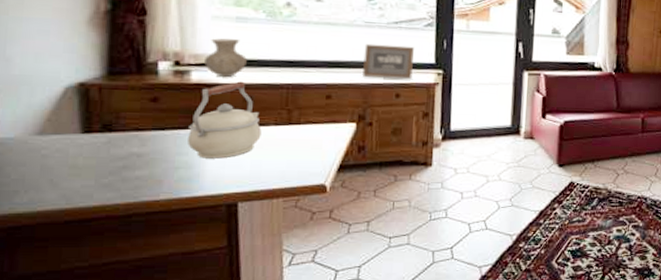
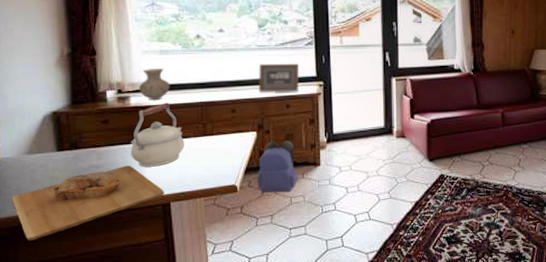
cutting board: none [10,155,231,245] -> present [11,165,165,241]
backpack: none [352,134,404,194] -> present [257,140,298,192]

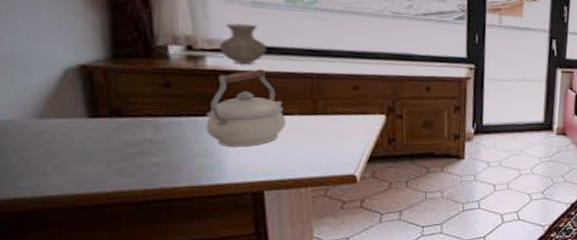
cutting board: present [11,165,165,241] -> none [12,143,257,230]
backpack: present [257,140,298,192] -> none [383,127,436,186]
picture frame: present [259,63,300,92] -> none [391,35,445,72]

